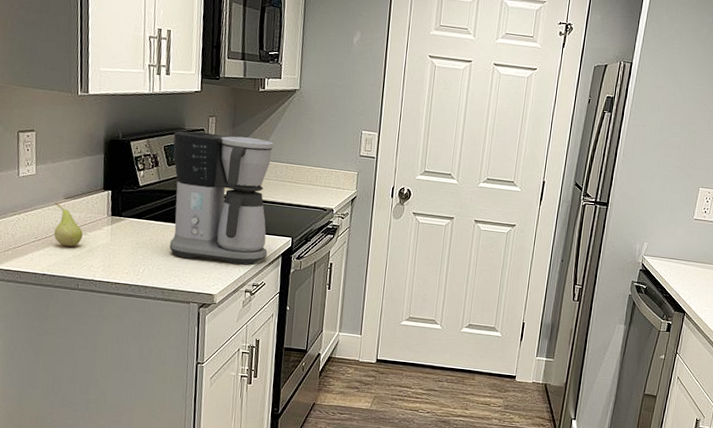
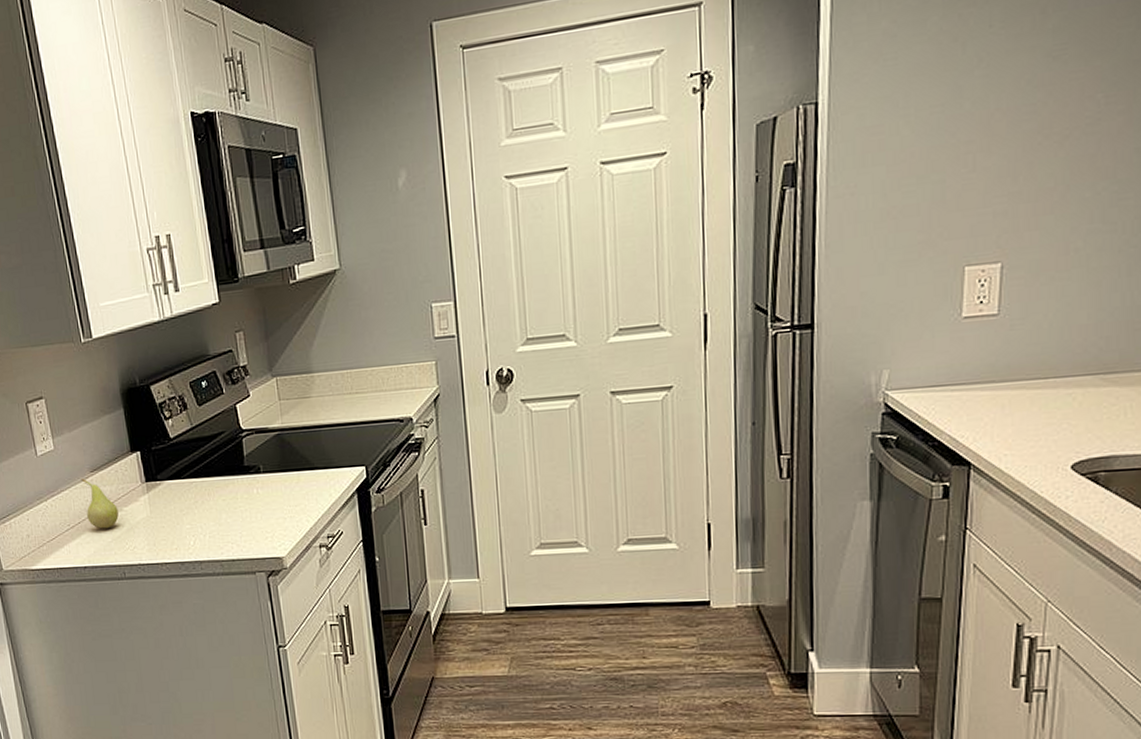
coffee maker: present [169,131,274,265] -> none [197,345,339,518]

